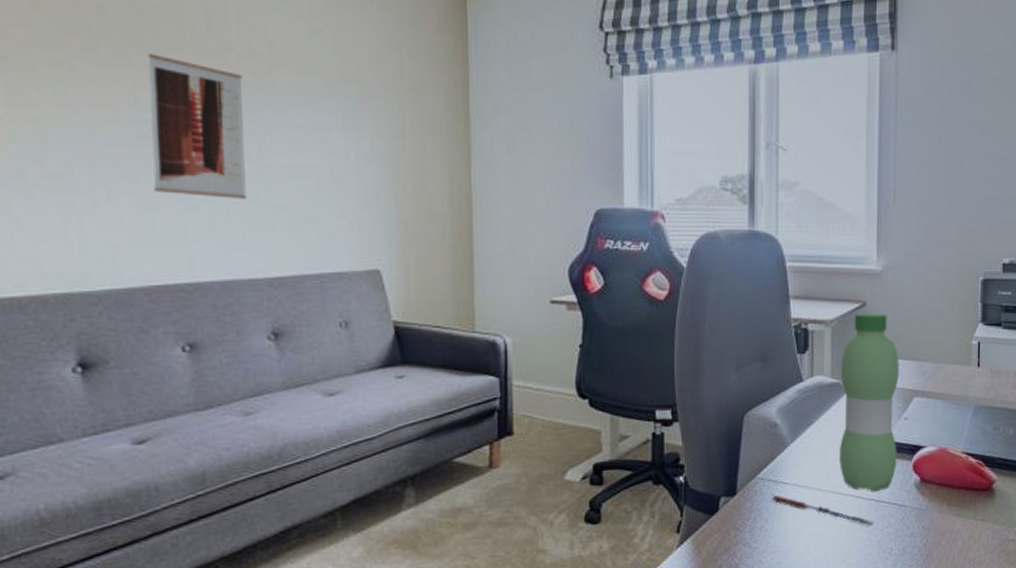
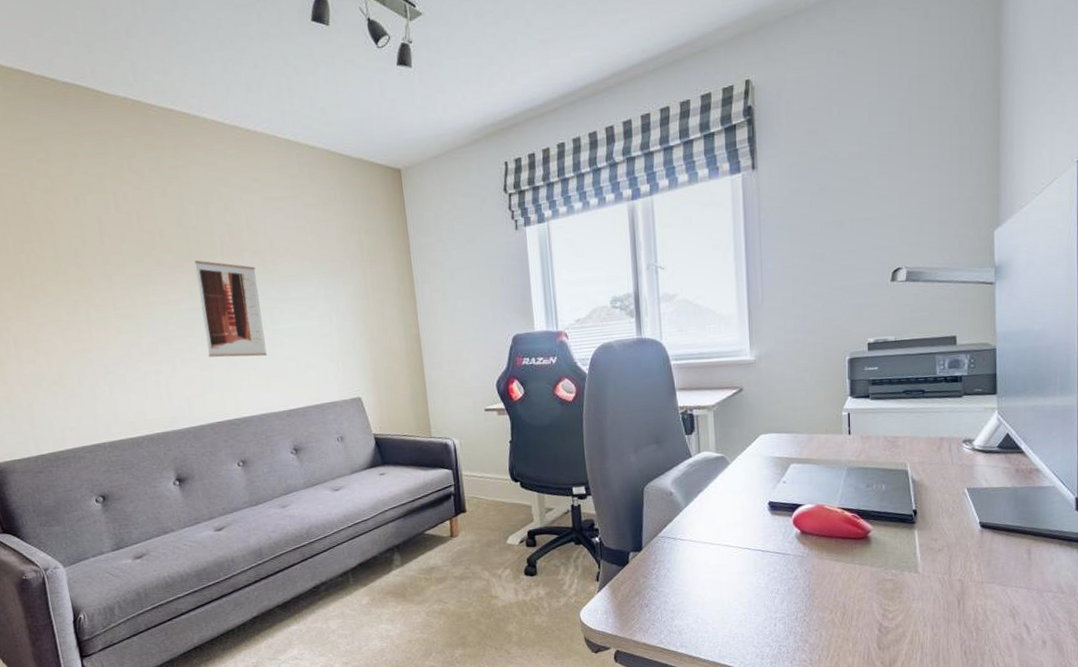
pen: present [772,494,874,526] -> none [672,549,761,572]
water bottle: present [839,314,899,492] -> none [724,396,779,544]

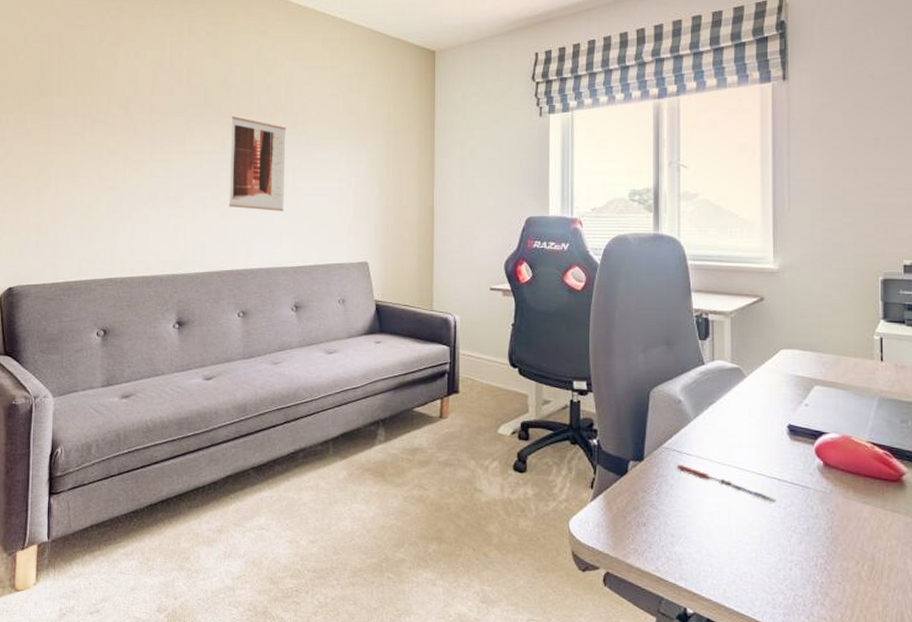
pen: none [672,549,761,572] -> present [676,464,776,503]

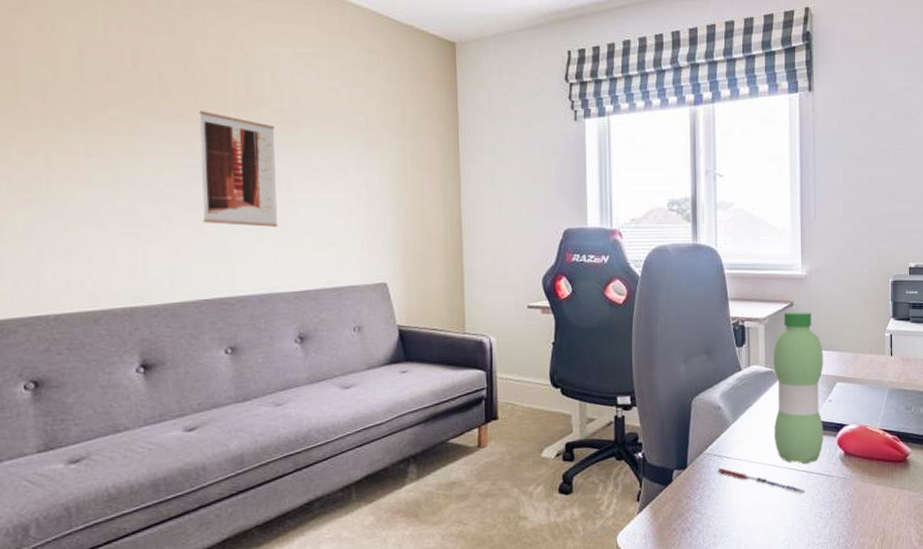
water bottle: none [741,307,799,471] -> present [774,312,824,465]

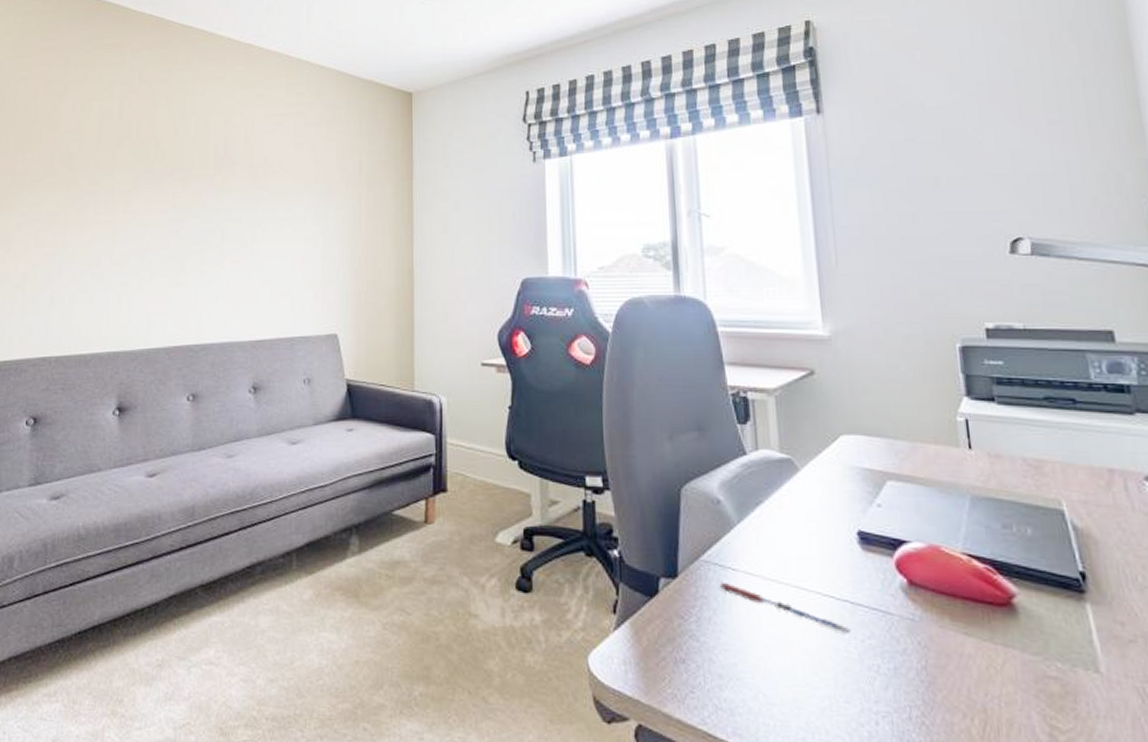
wall art: present [199,111,278,227] -> none [179,171,245,277]
water bottle: present [774,312,824,465] -> none [790,383,874,592]

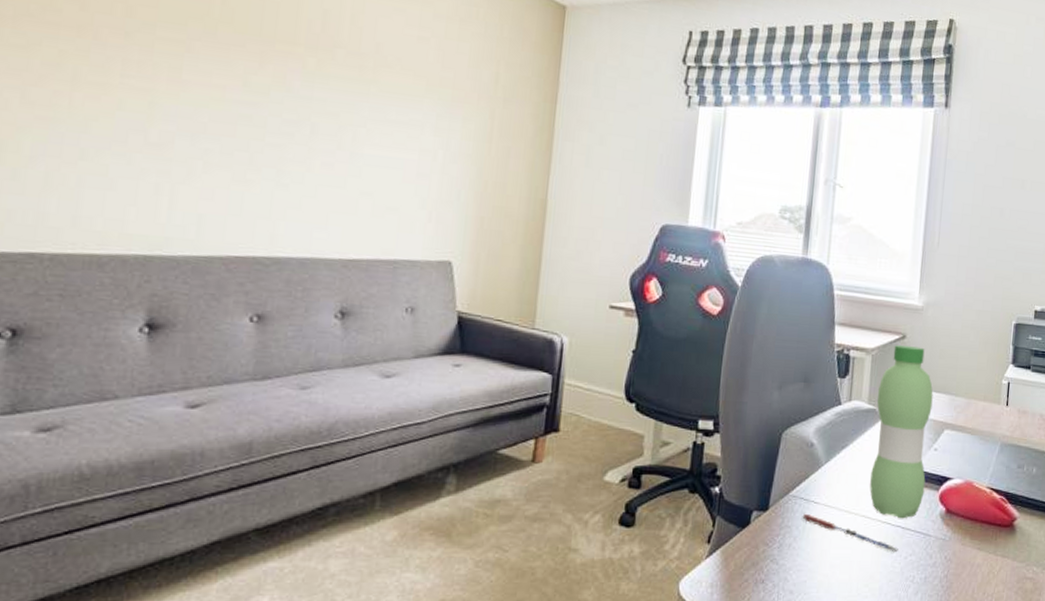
water bottle: none [790,383,874,592] -> present [869,345,933,519]

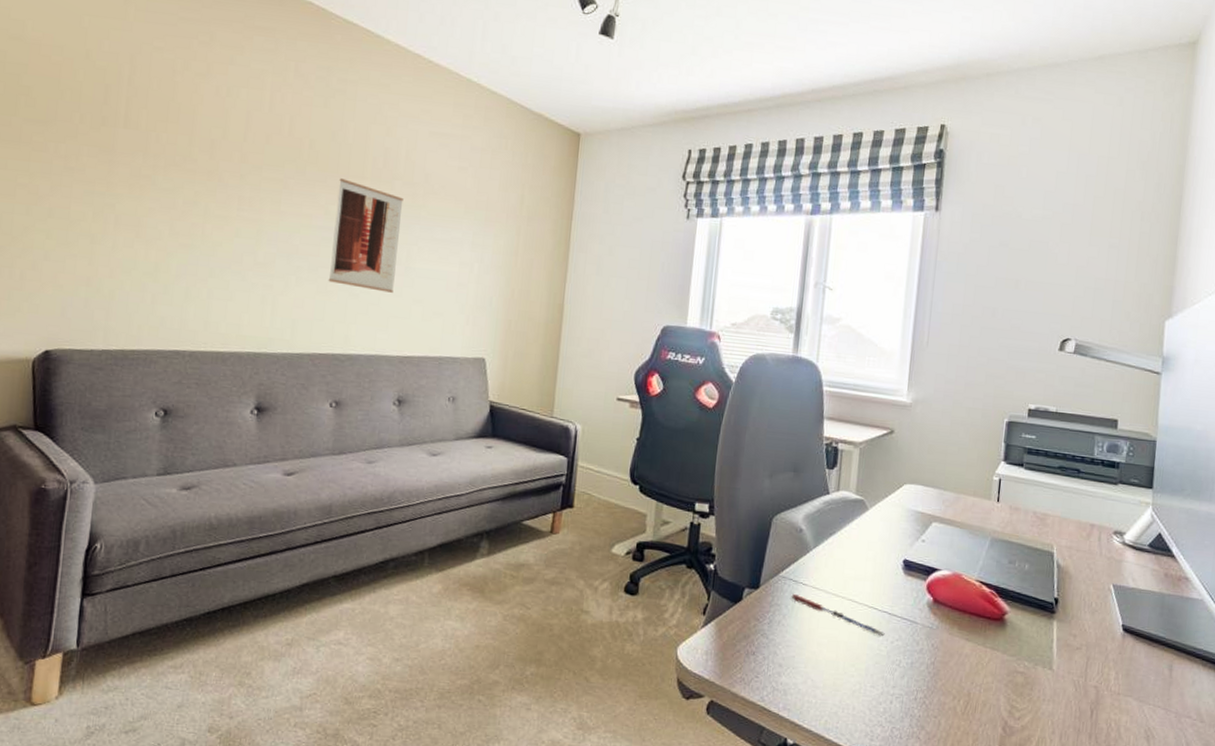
wall art: none [247,43,348,183] -> present [328,178,404,293]
water bottle: present [869,345,933,519] -> none [857,440,921,605]

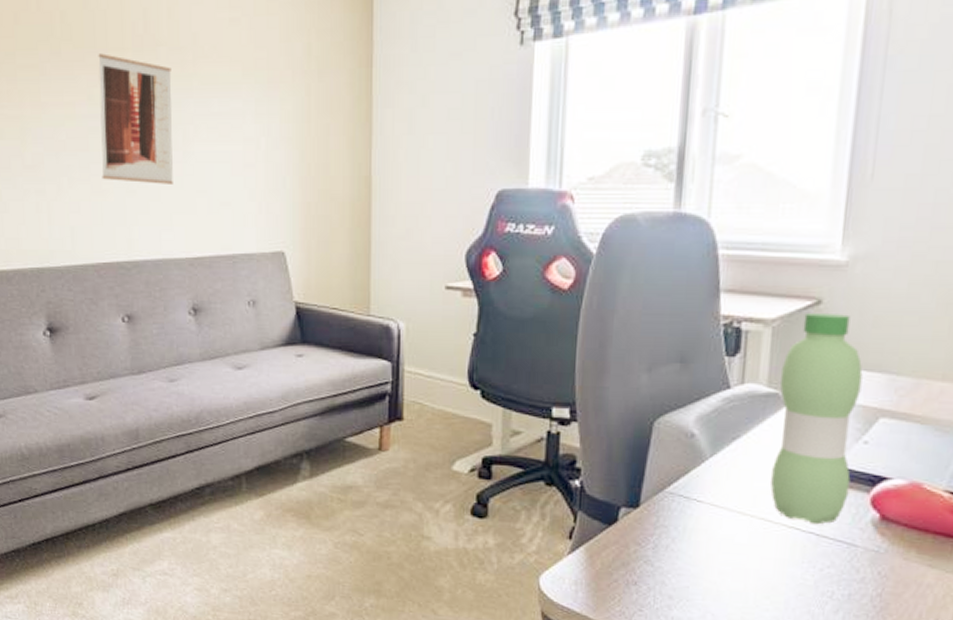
pen: present [791,593,885,637] -> none [682,512,811,563]
water bottle: none [857,440,921,605] -> present [770,313,863,525]

